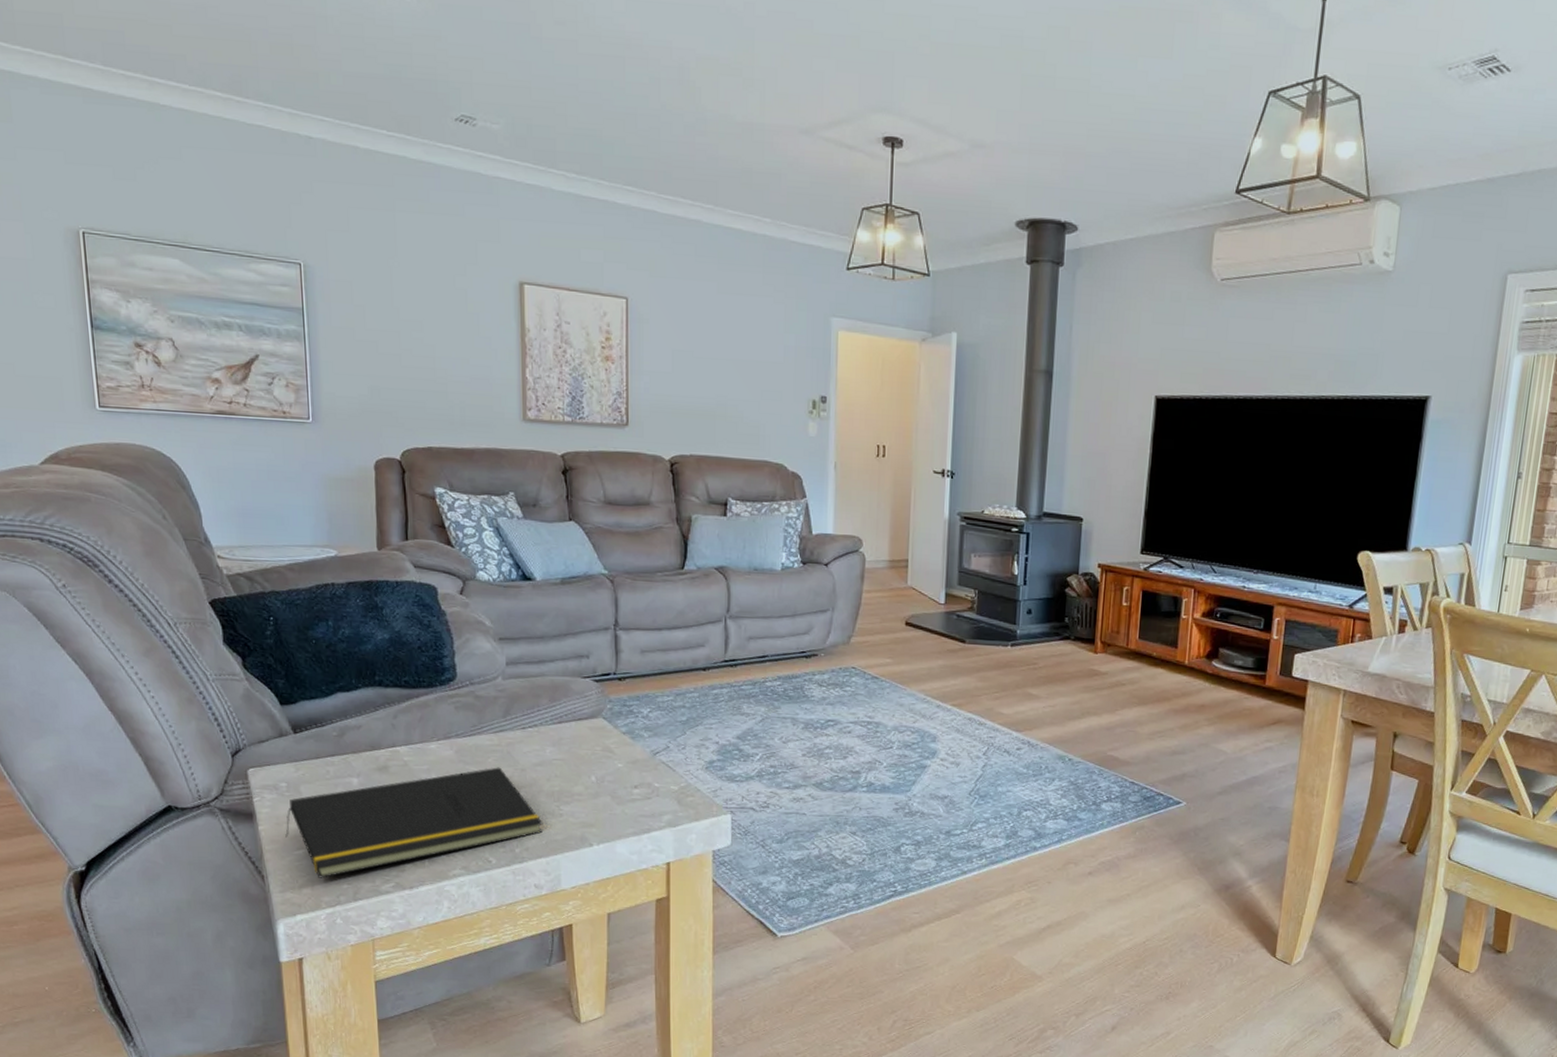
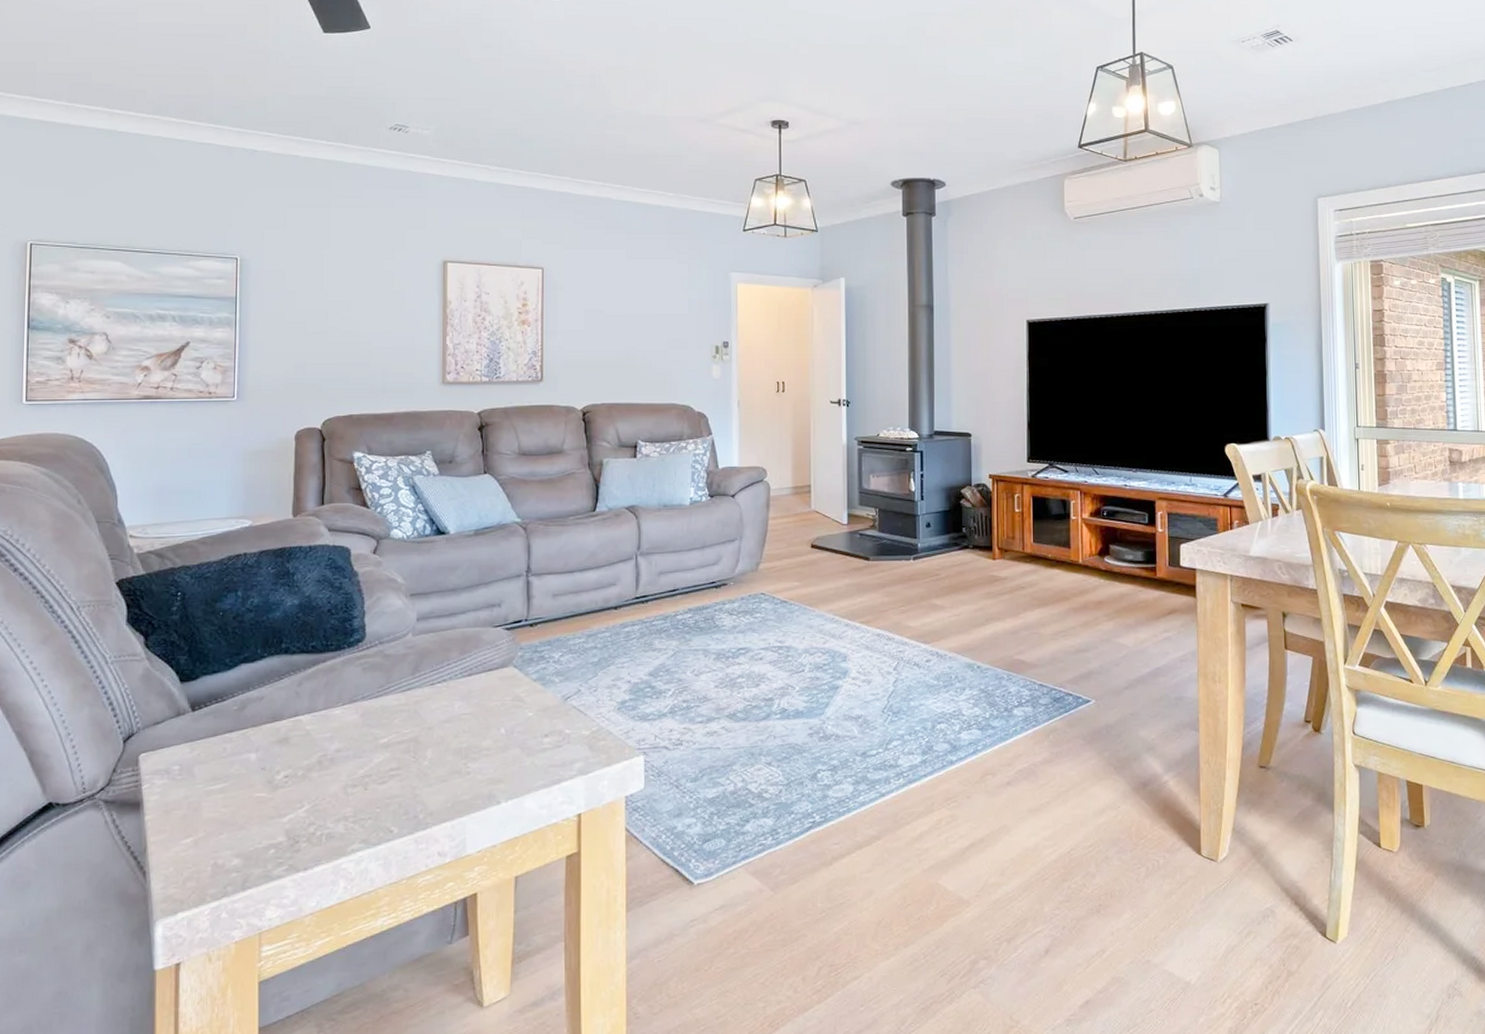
notepad: present [285,767,543,878] -> none [173,728,450,868]

